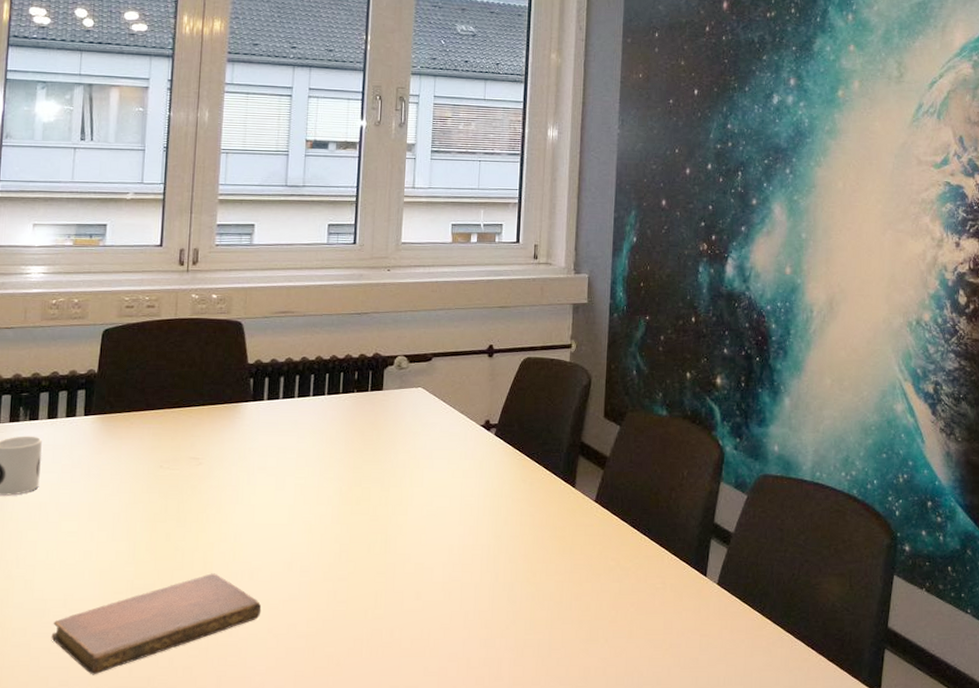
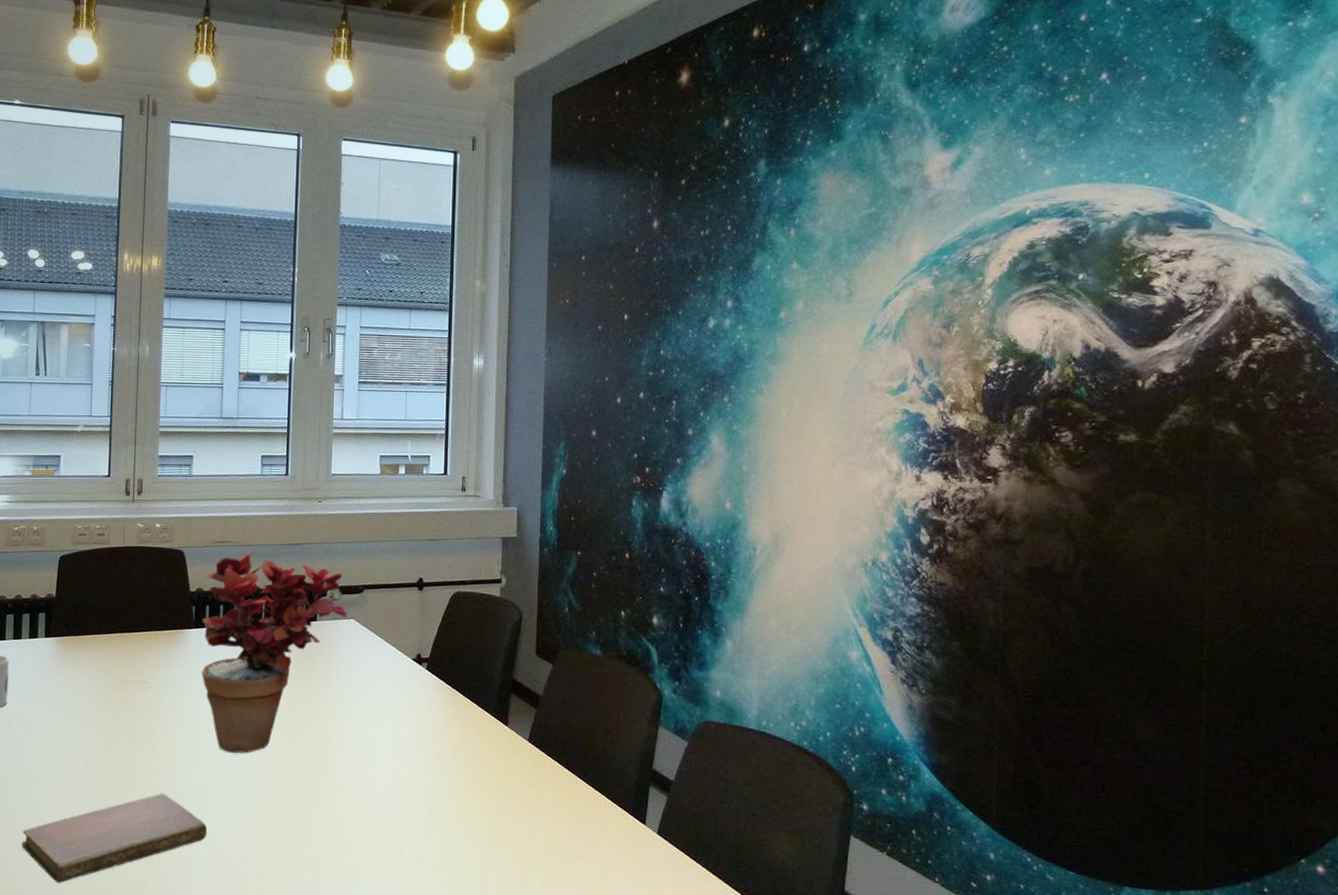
potted plant: none [258,321,415,528] -> present [201,551,347,754]

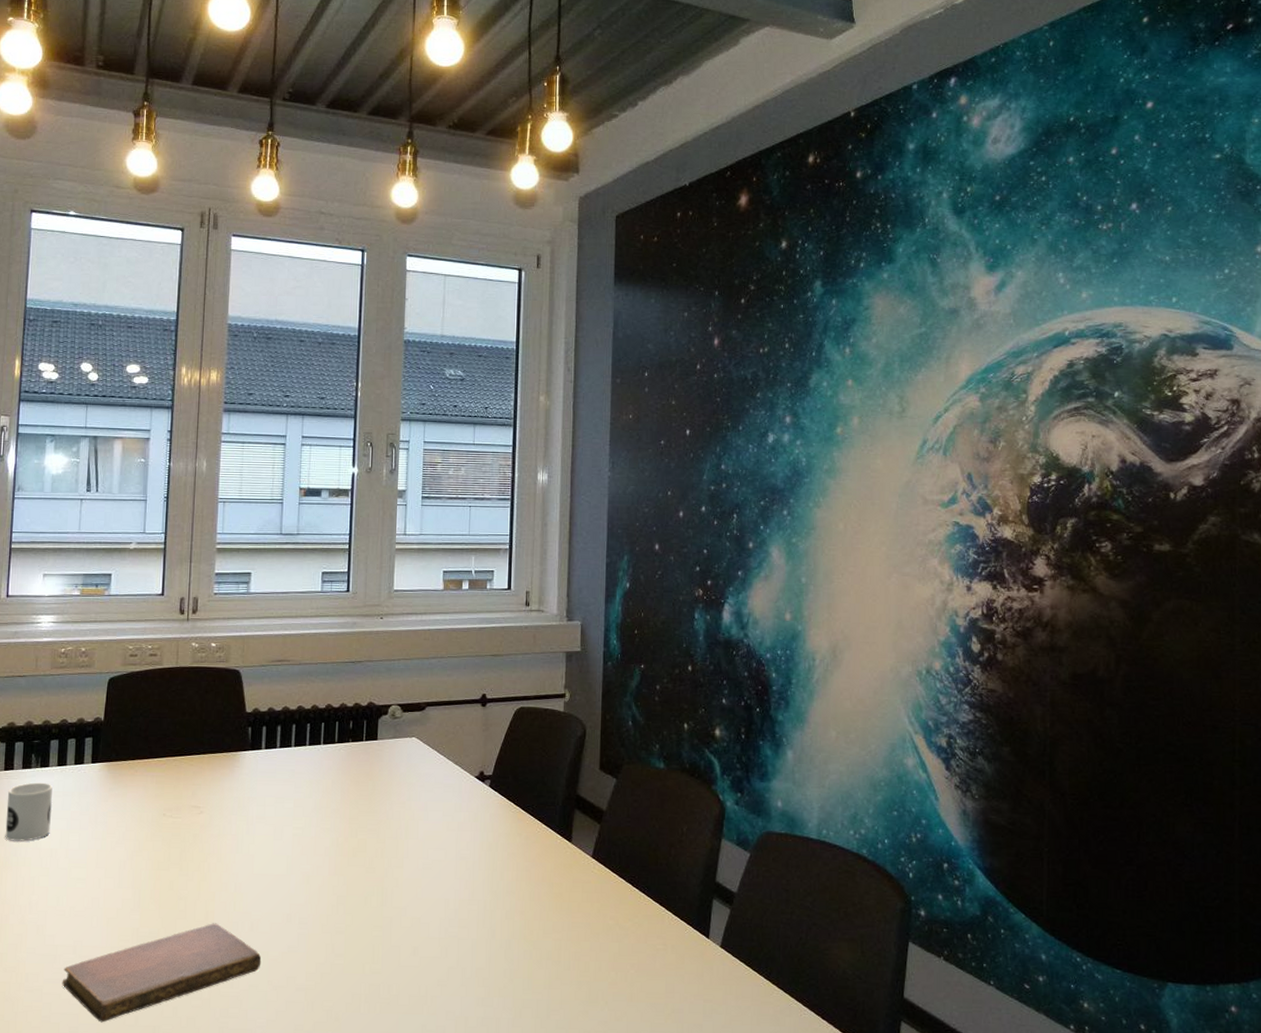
potted plant: present [201,551,347,754] -> none [257,669,409,879]

